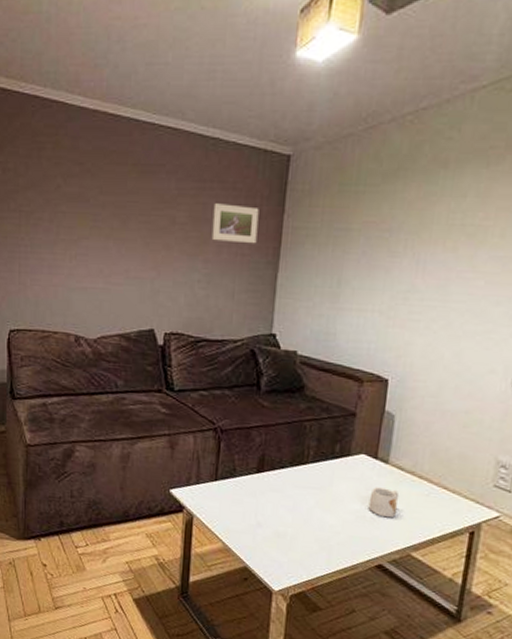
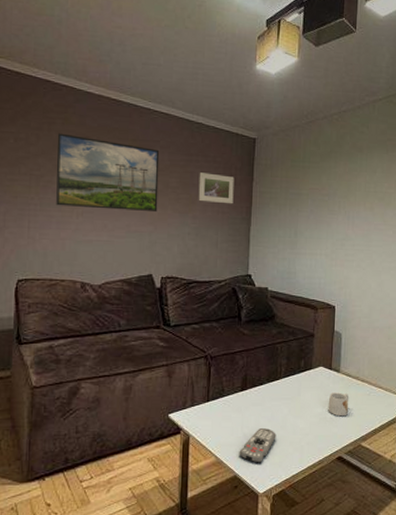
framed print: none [47,160,165,253] -> present [56,133,160,211]
remote control: none [251,517,299,558] -> present [239,427,276,463]

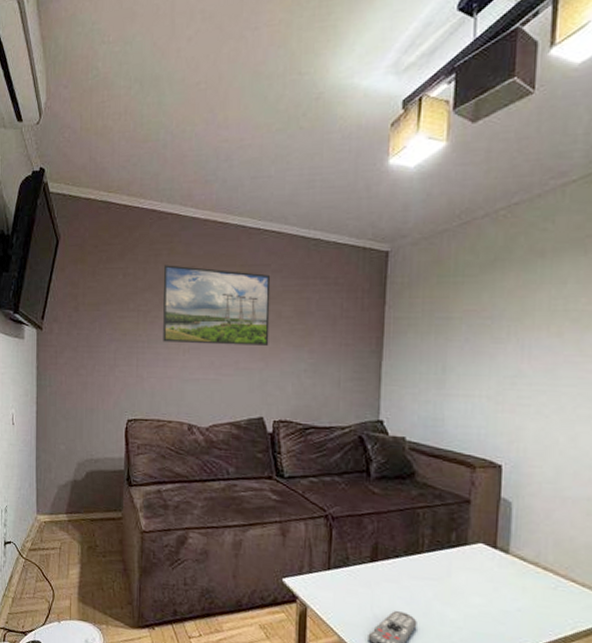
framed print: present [198,172,234,204] -> none [316,298,361,335]
mug: present [328,392,349,417] -> none [491,579,524,613]

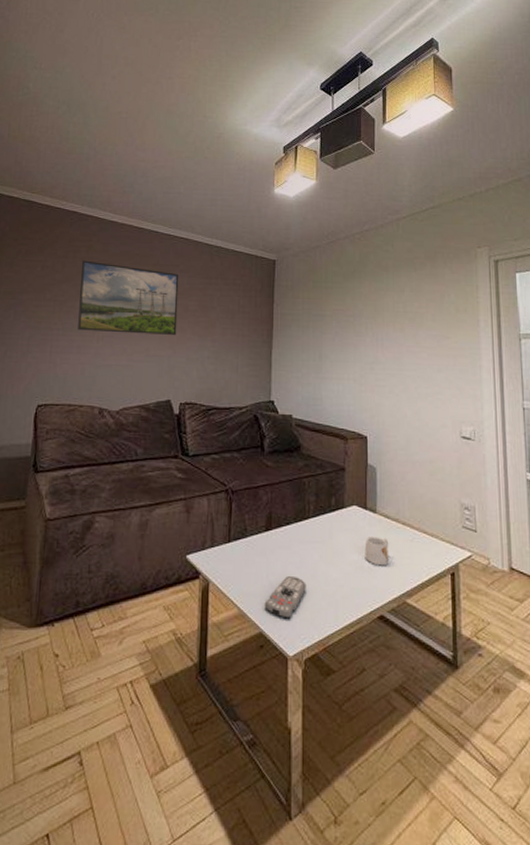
mug: none [491,579,524,613] -> present [364,536,389,566]

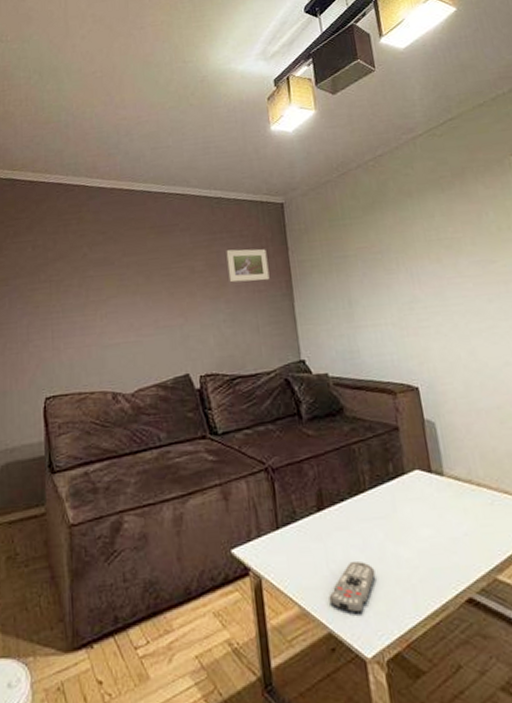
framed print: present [78,260,179,335] -> none [73,233,186,310]
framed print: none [217,295,254,327] -> present [226,249,270,283]
mug: present [364,536,389,566] -> none [436,503,469,539]

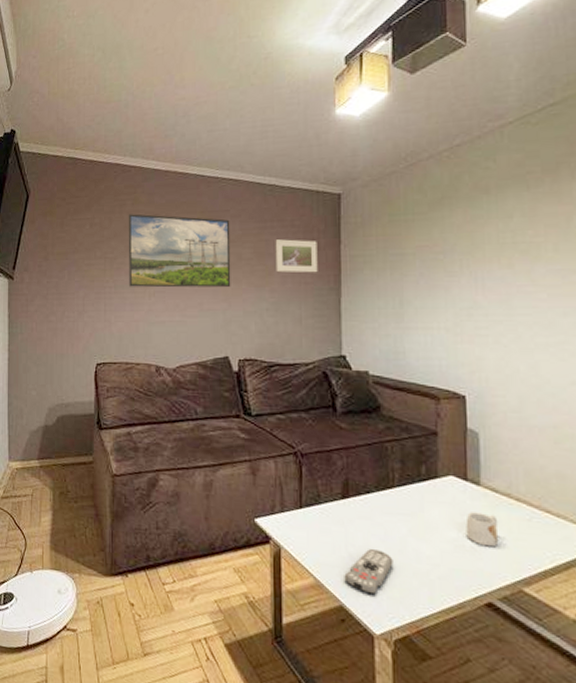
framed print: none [73,233,186,310] -> present [128,214,231,288]
mug: none [436,503,469,539] -> present [465,512,499,547]

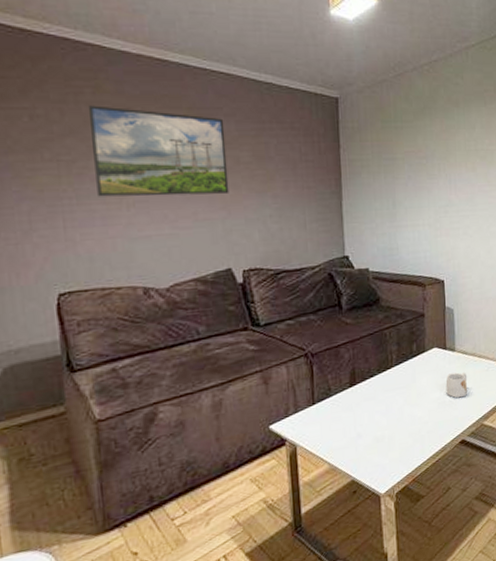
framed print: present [275,239,318,273] -> none [275,142,320,177]
remote control: present [344,548,393,595] -> none [354,423,394,463]

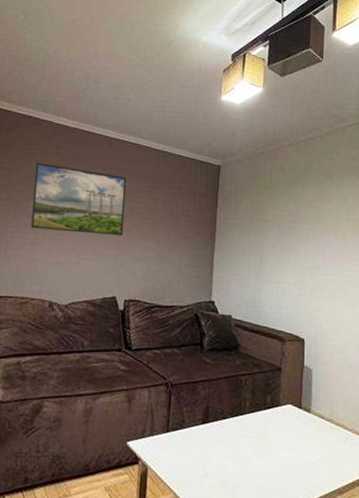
mug: present [445,371,468,398] -> none [297,434,322,464]

